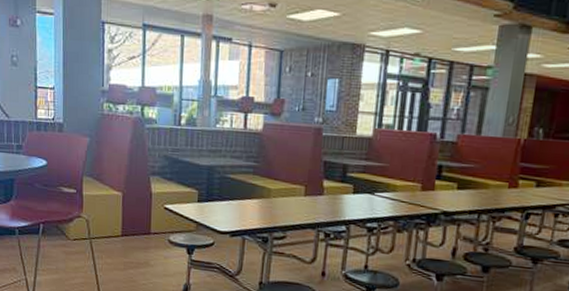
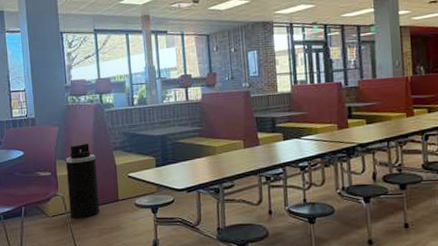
trash can: none [93,162,129,248] -> present [65,144,100,220]

